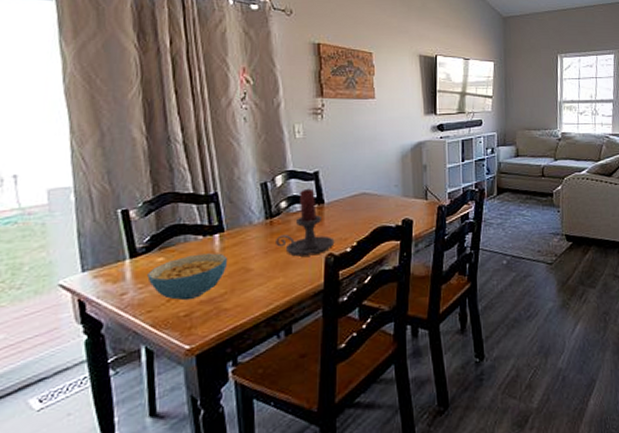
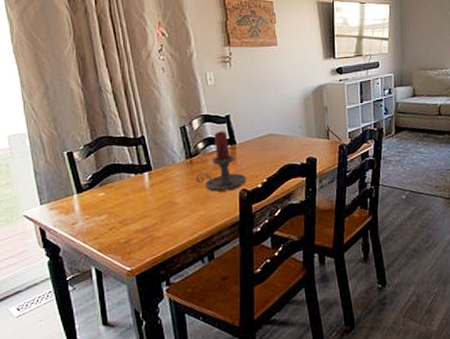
cereal bowl: present [147,253,228,301] -> none [92,189,157,230]

